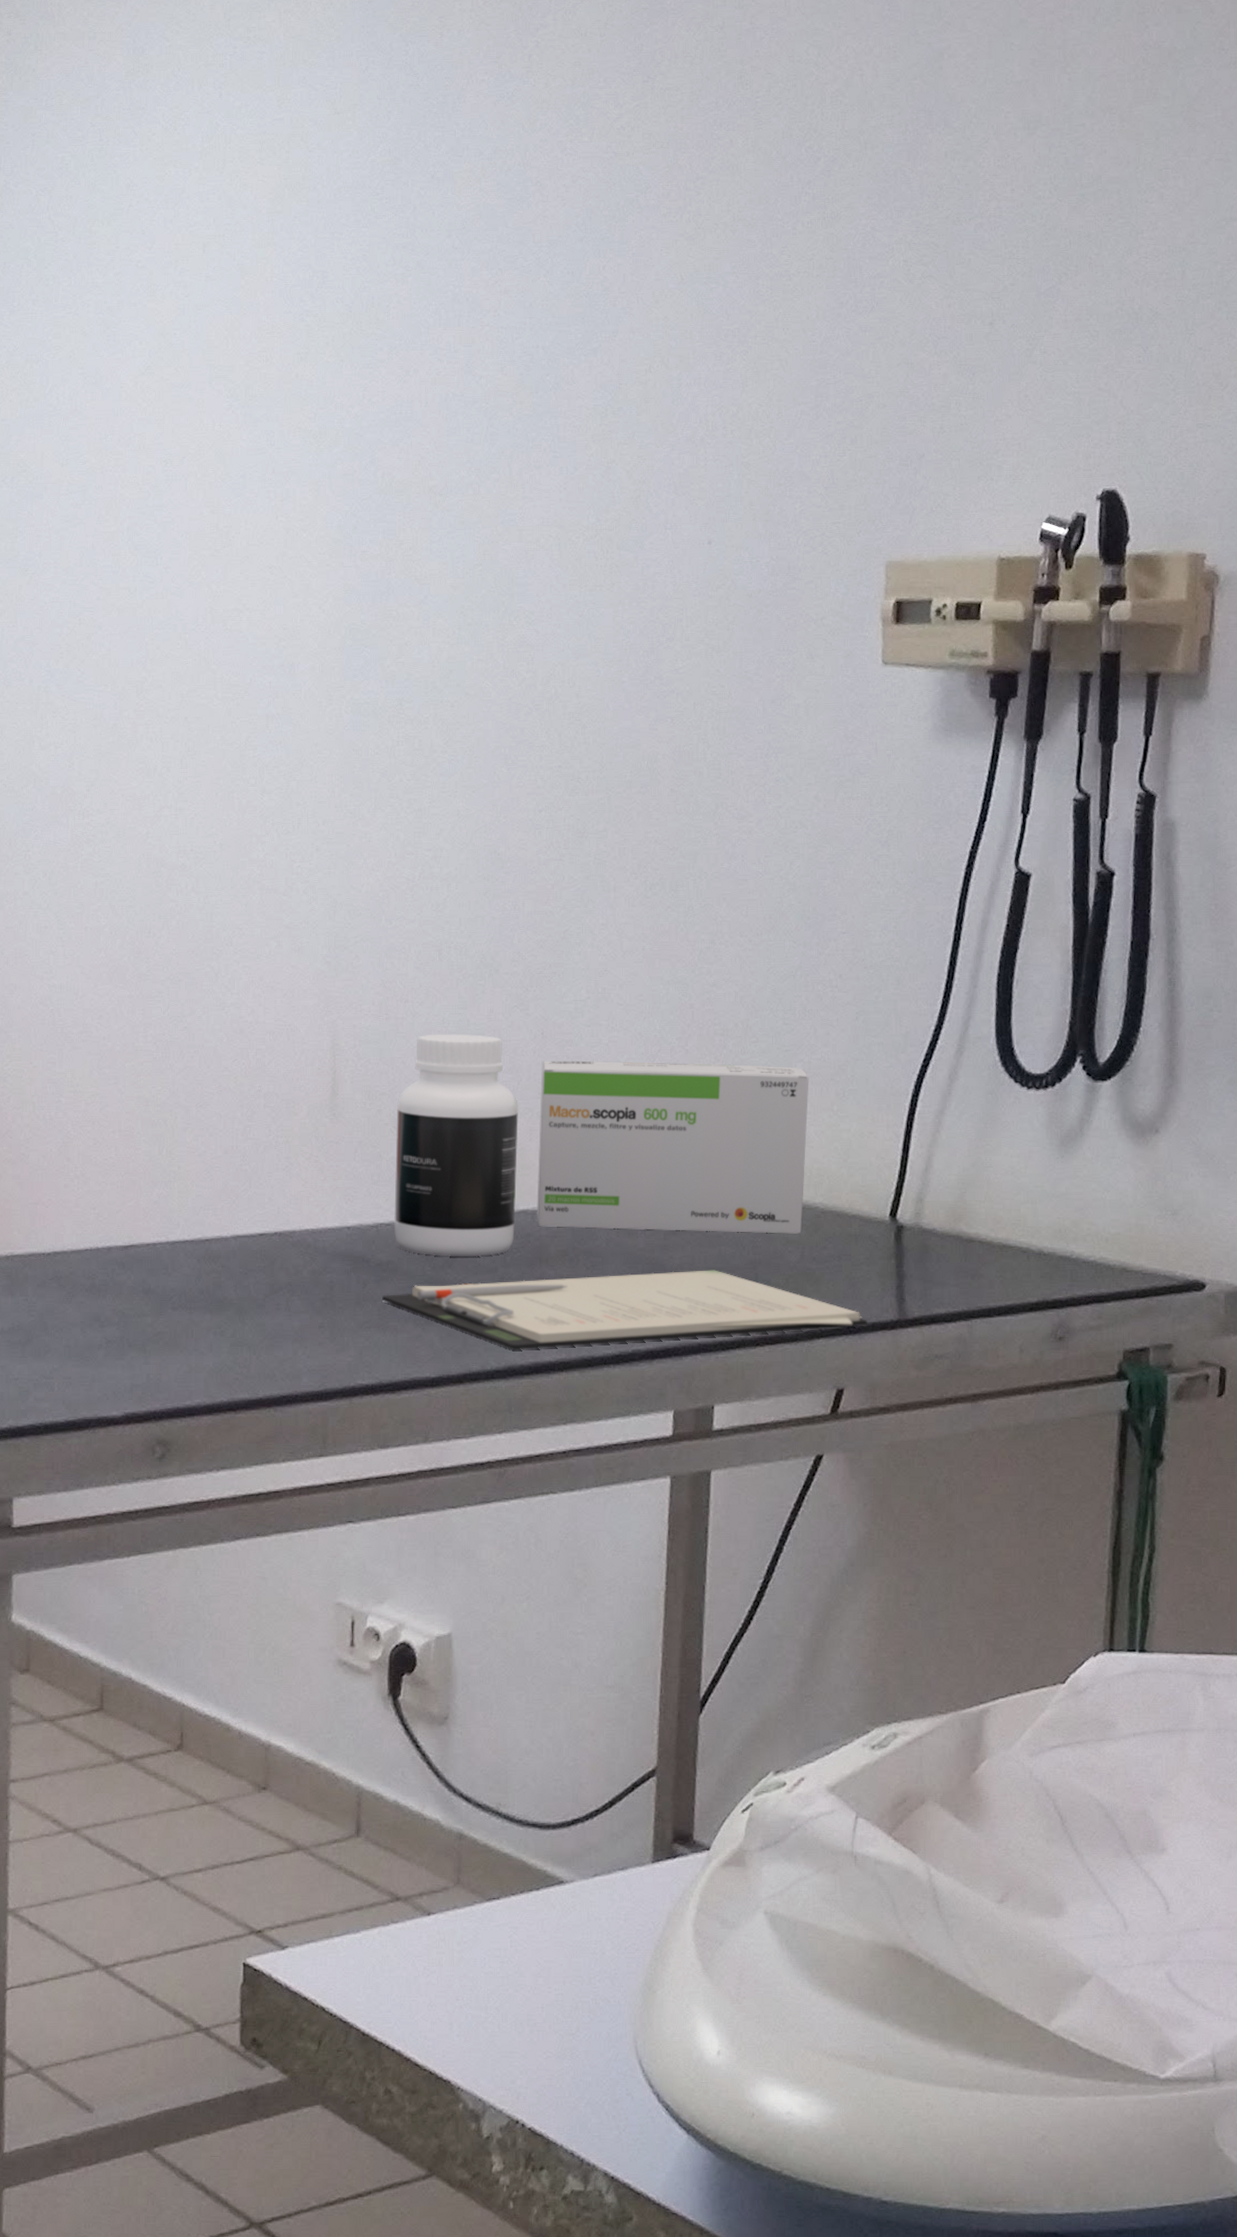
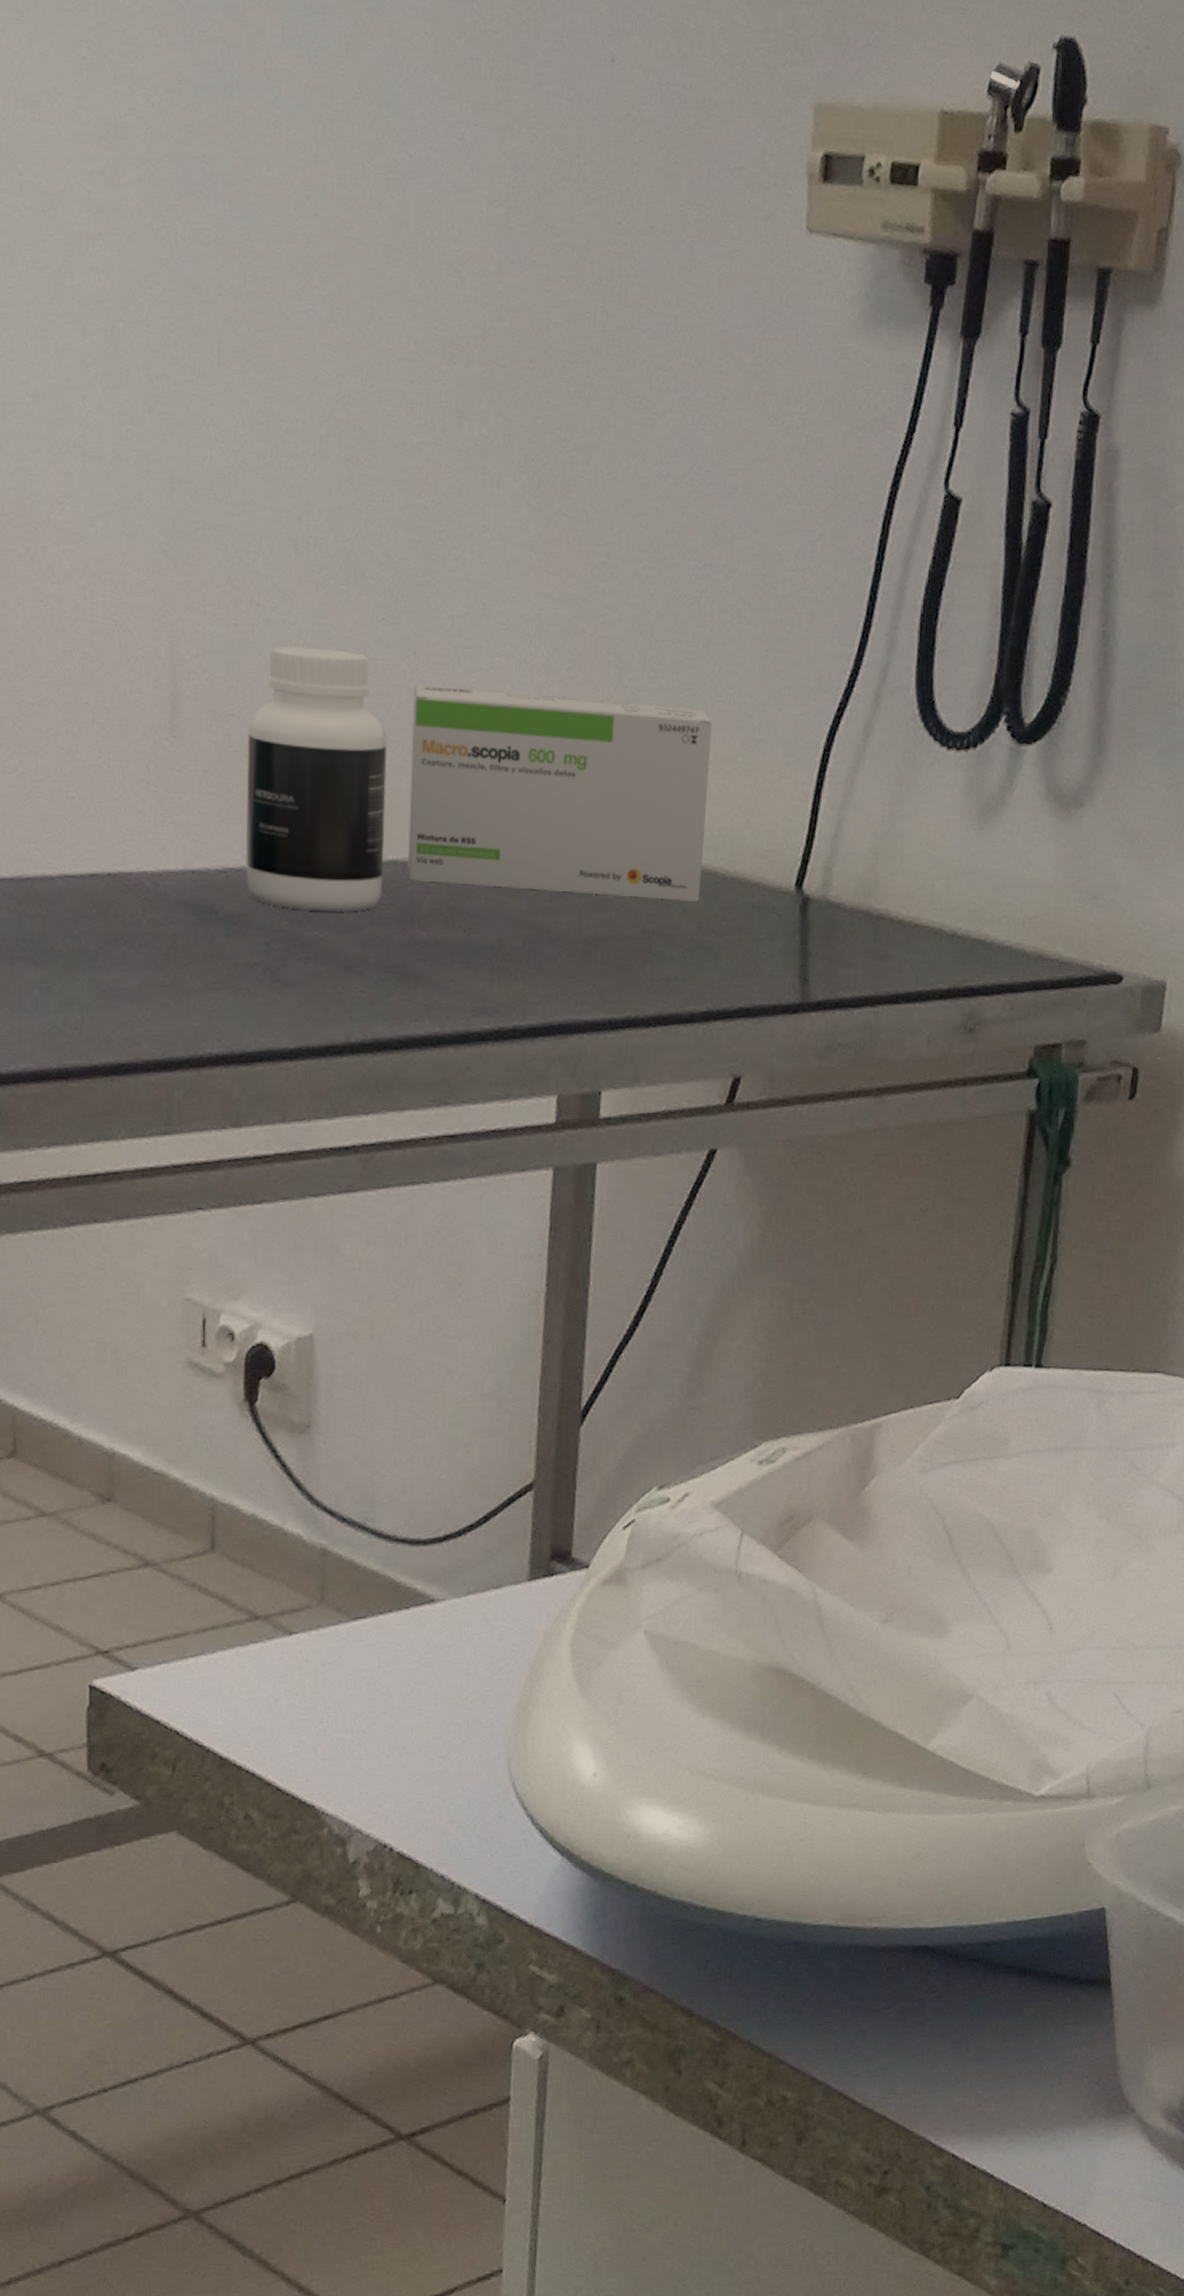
clipboard: present [382,1270,868,1350] -> none [233,938,769,1022]

